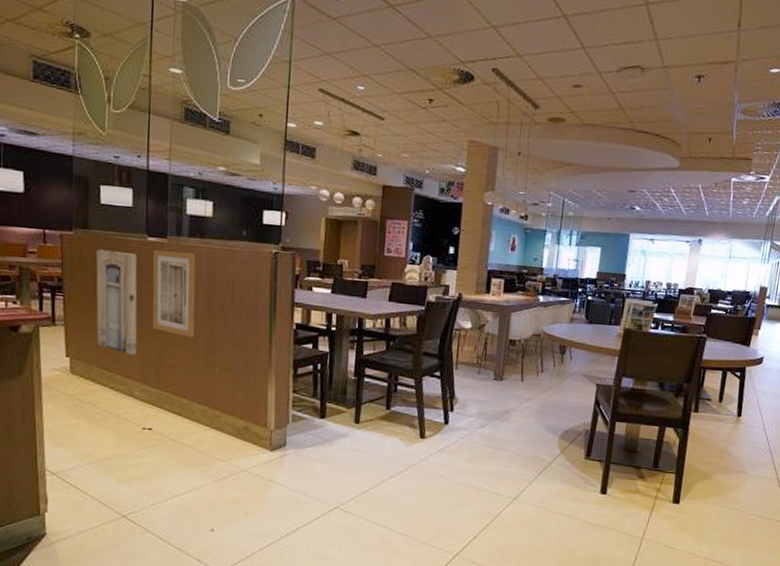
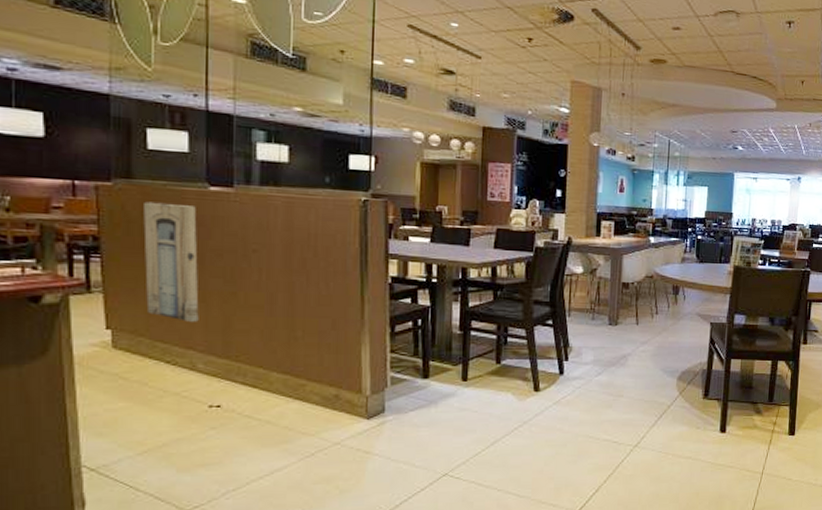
wall art: present [152,250,196,338] -> none [216,201,271,299]

